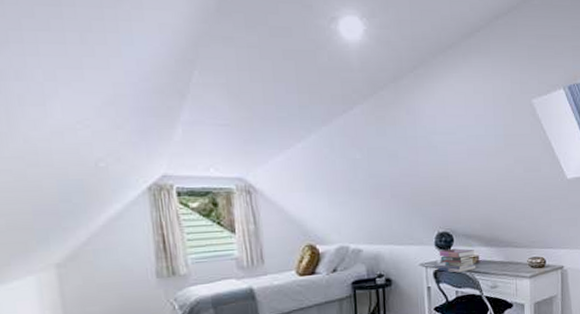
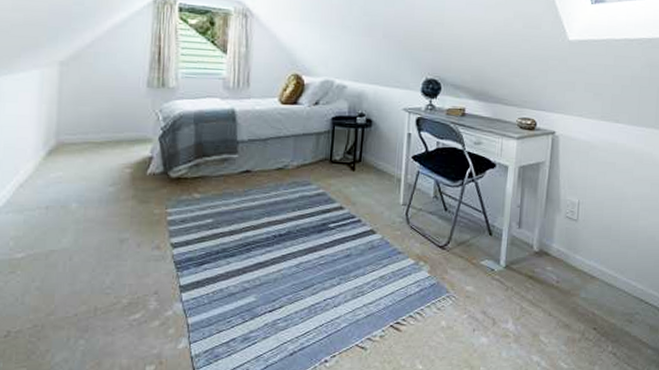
books: present [433,248,476,273] -> none [417,97,462,123]

